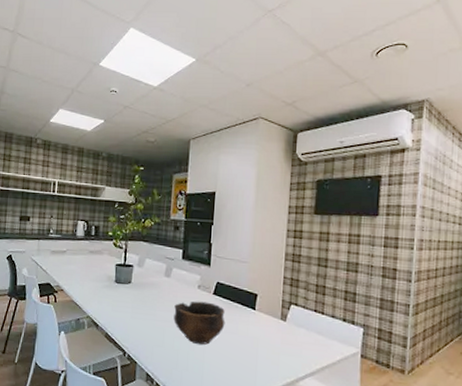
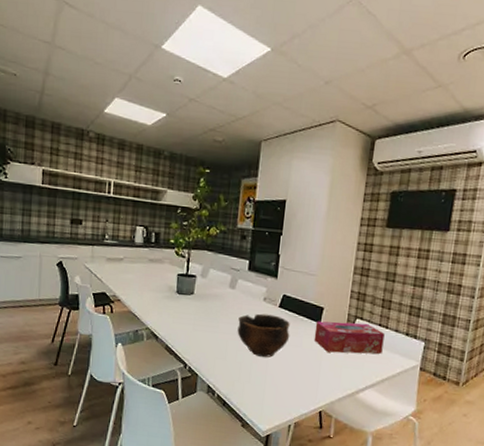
tissue box: none [249,307,321,341] -> present [314,321,385,354]

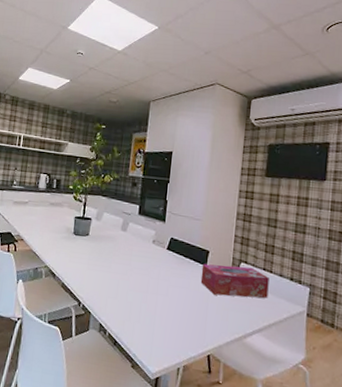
bowl: present [237,313,290,358] -> none [128,255,178,299]

